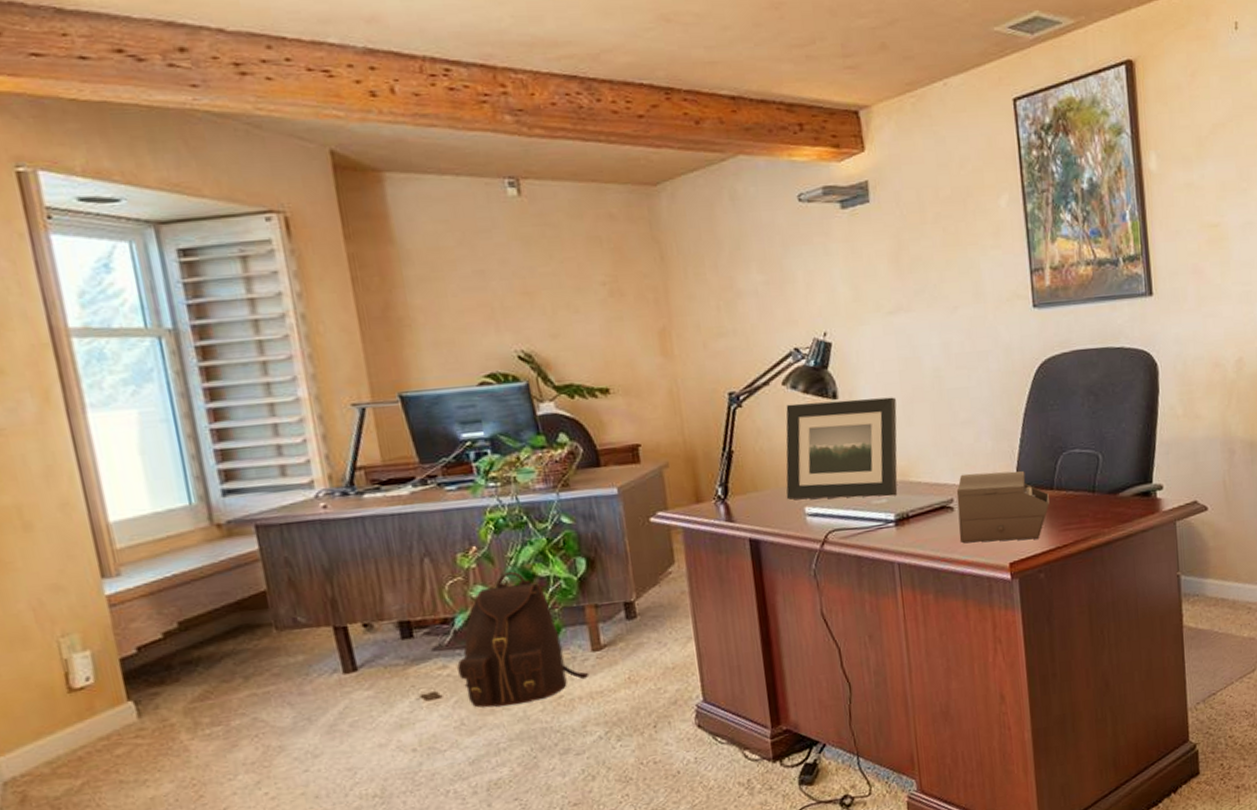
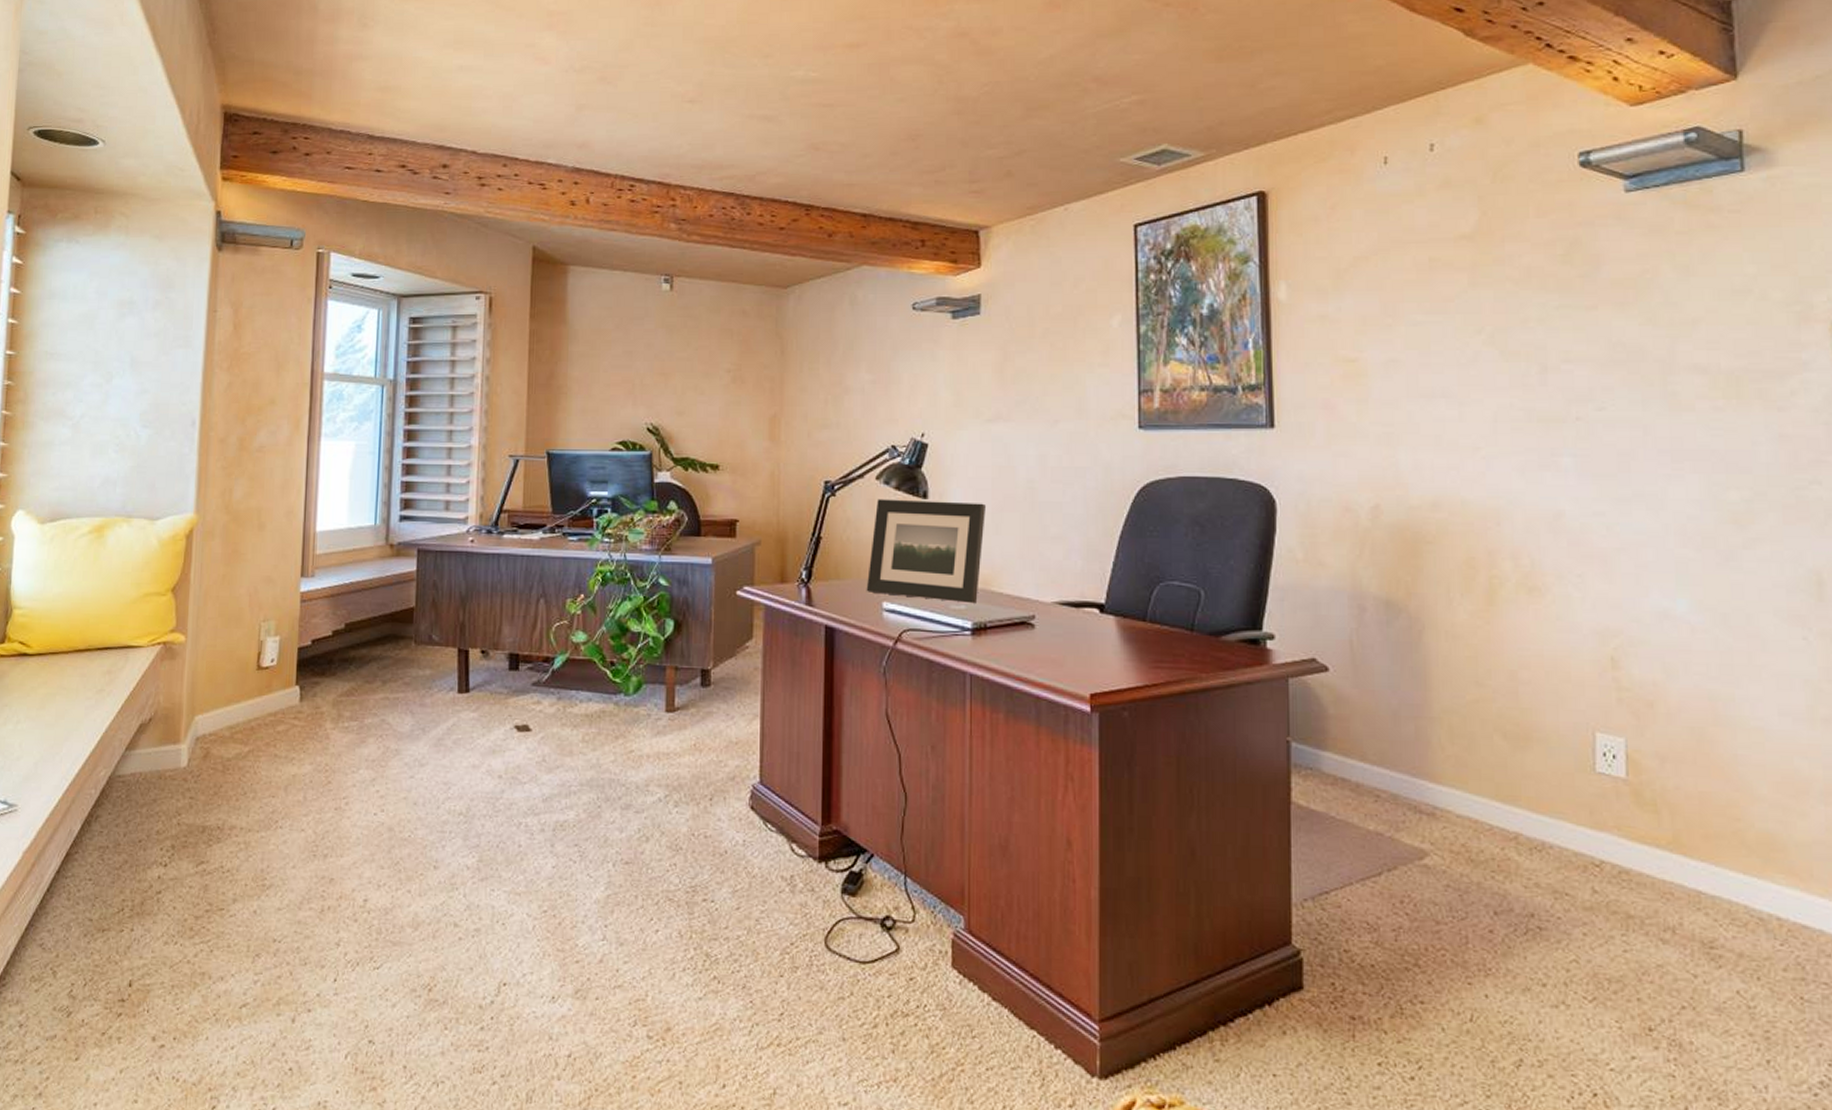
backpack: present [457,571,590,708] -> none [549,622,660,751]
sewing box: present [956,471,1050,543] -> none [1037,591,1140,672]

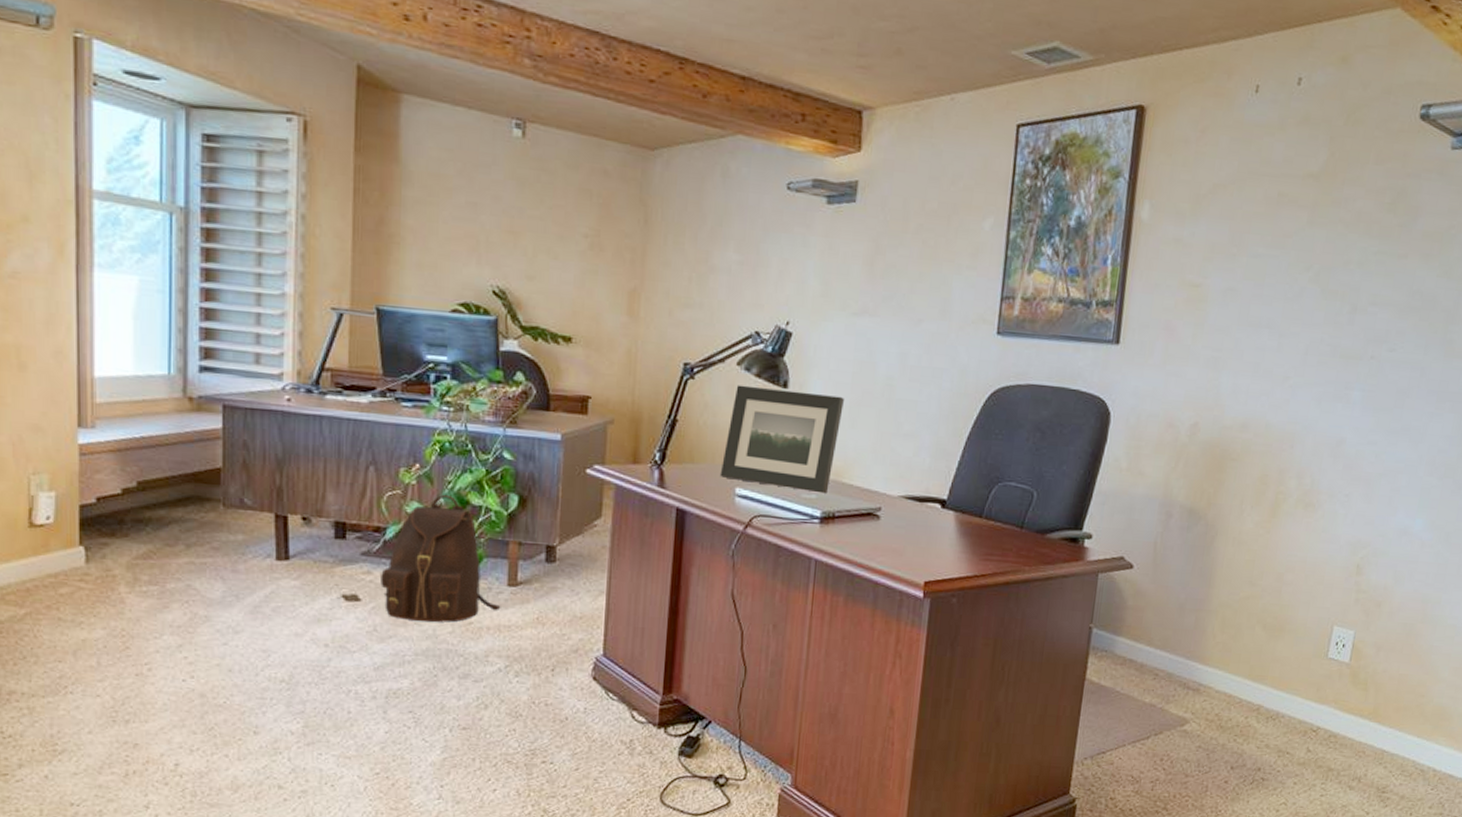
backpack: none [549,622,660,751] -> present [381,494,501,622]

